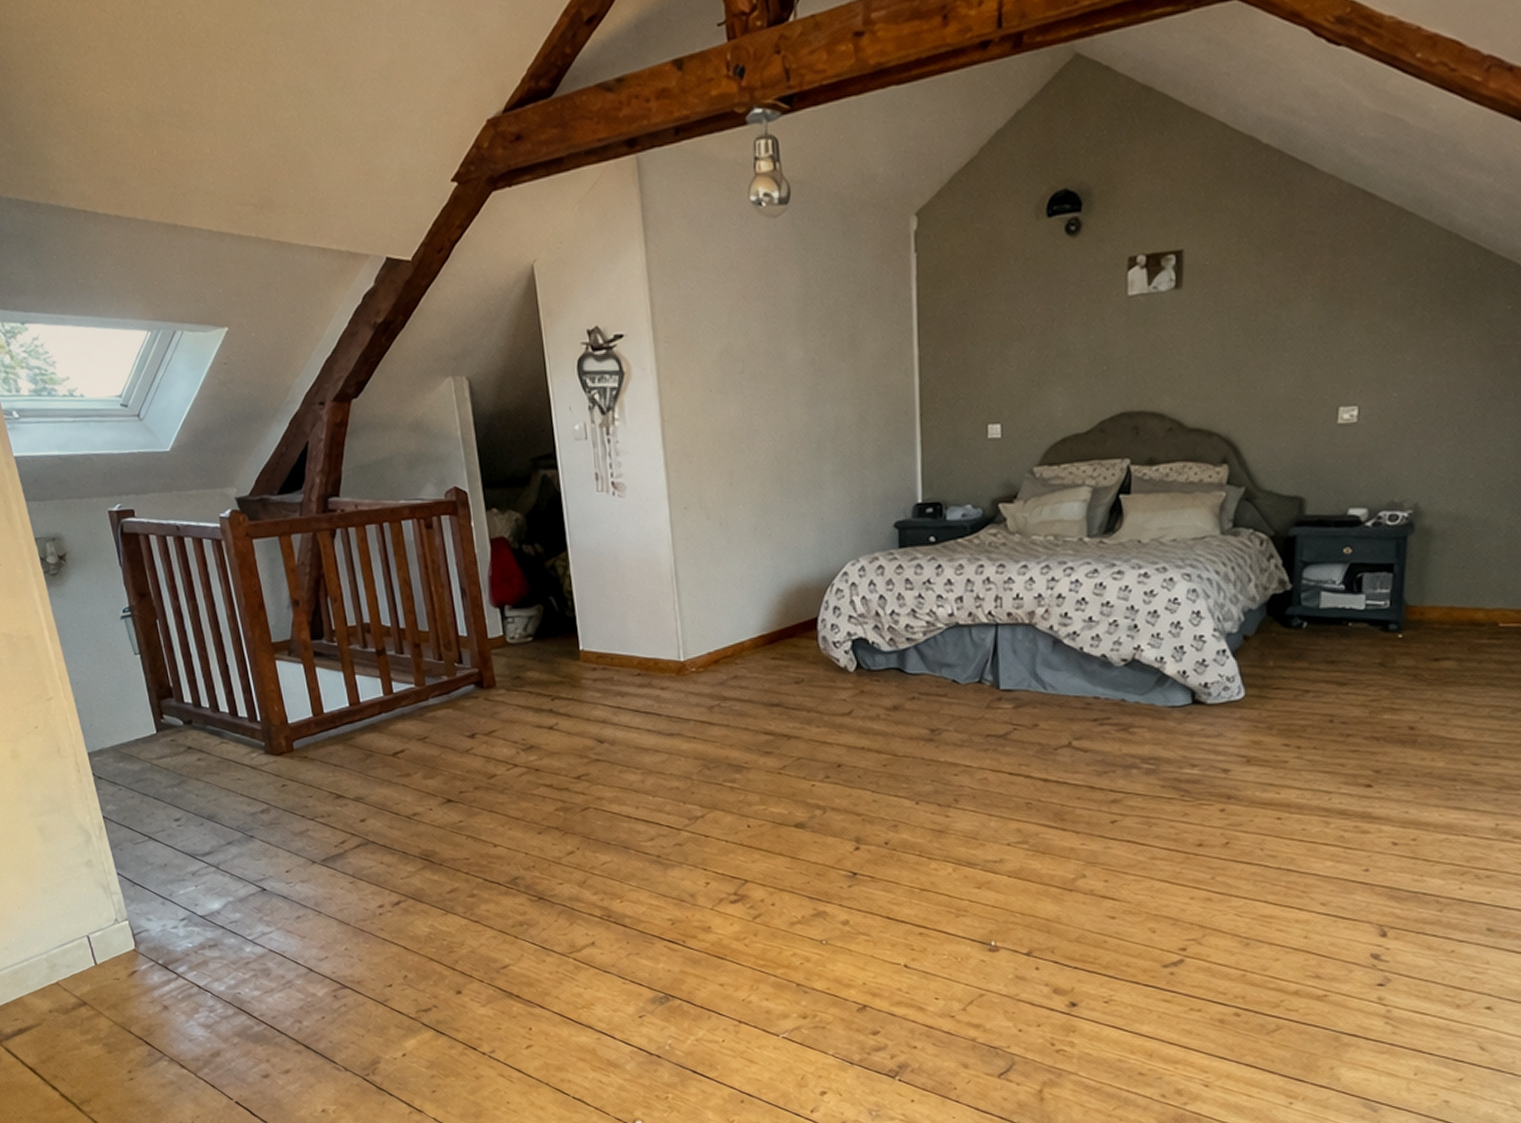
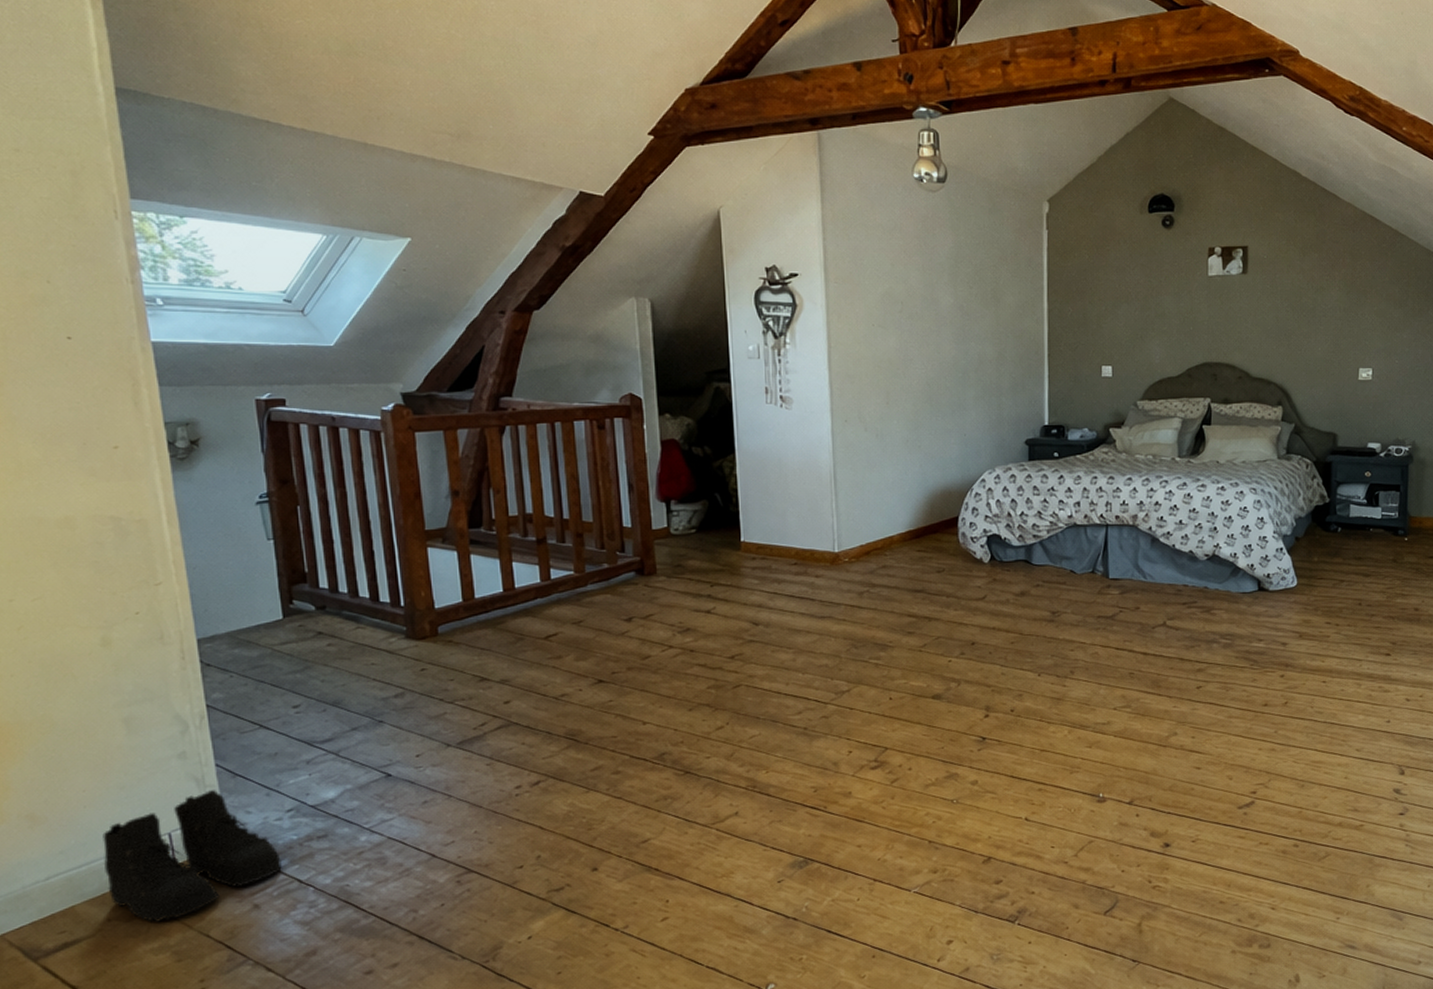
boots: none [35,897,183,1016] -> present [102,790,282,922]

